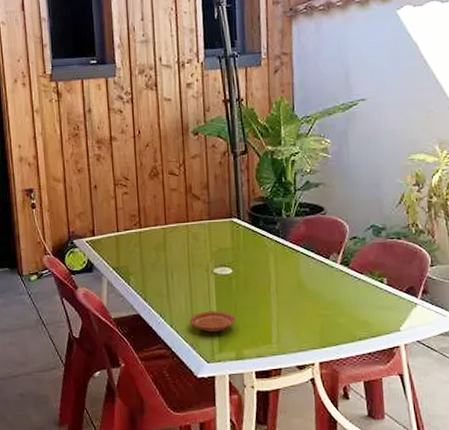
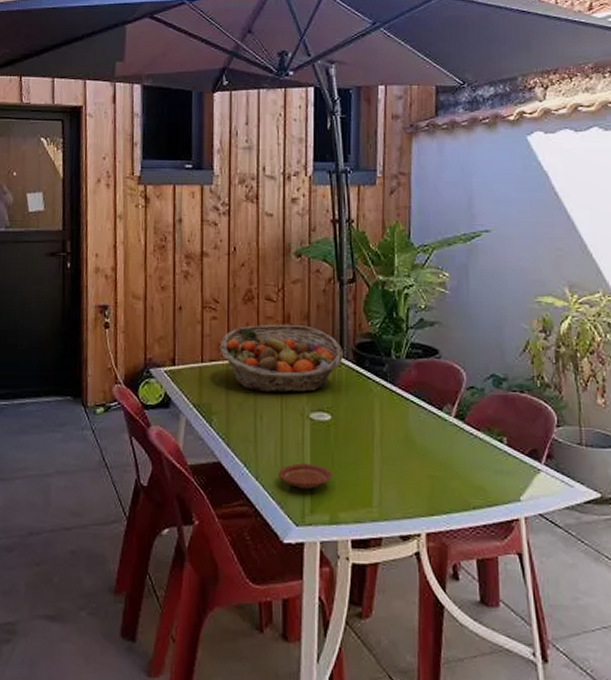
fruit basket: none [132,194,241,254] -> present [220,324,344,393]

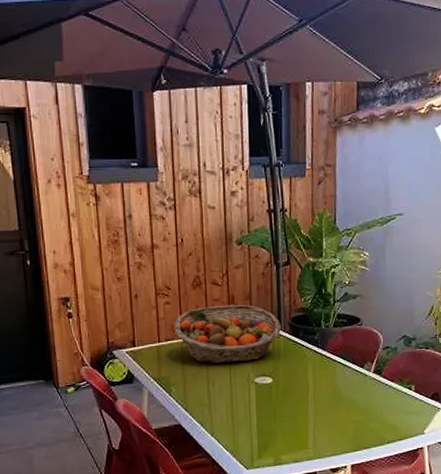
plate: present [277,463,333,490] -> none [229,419,275,440]

